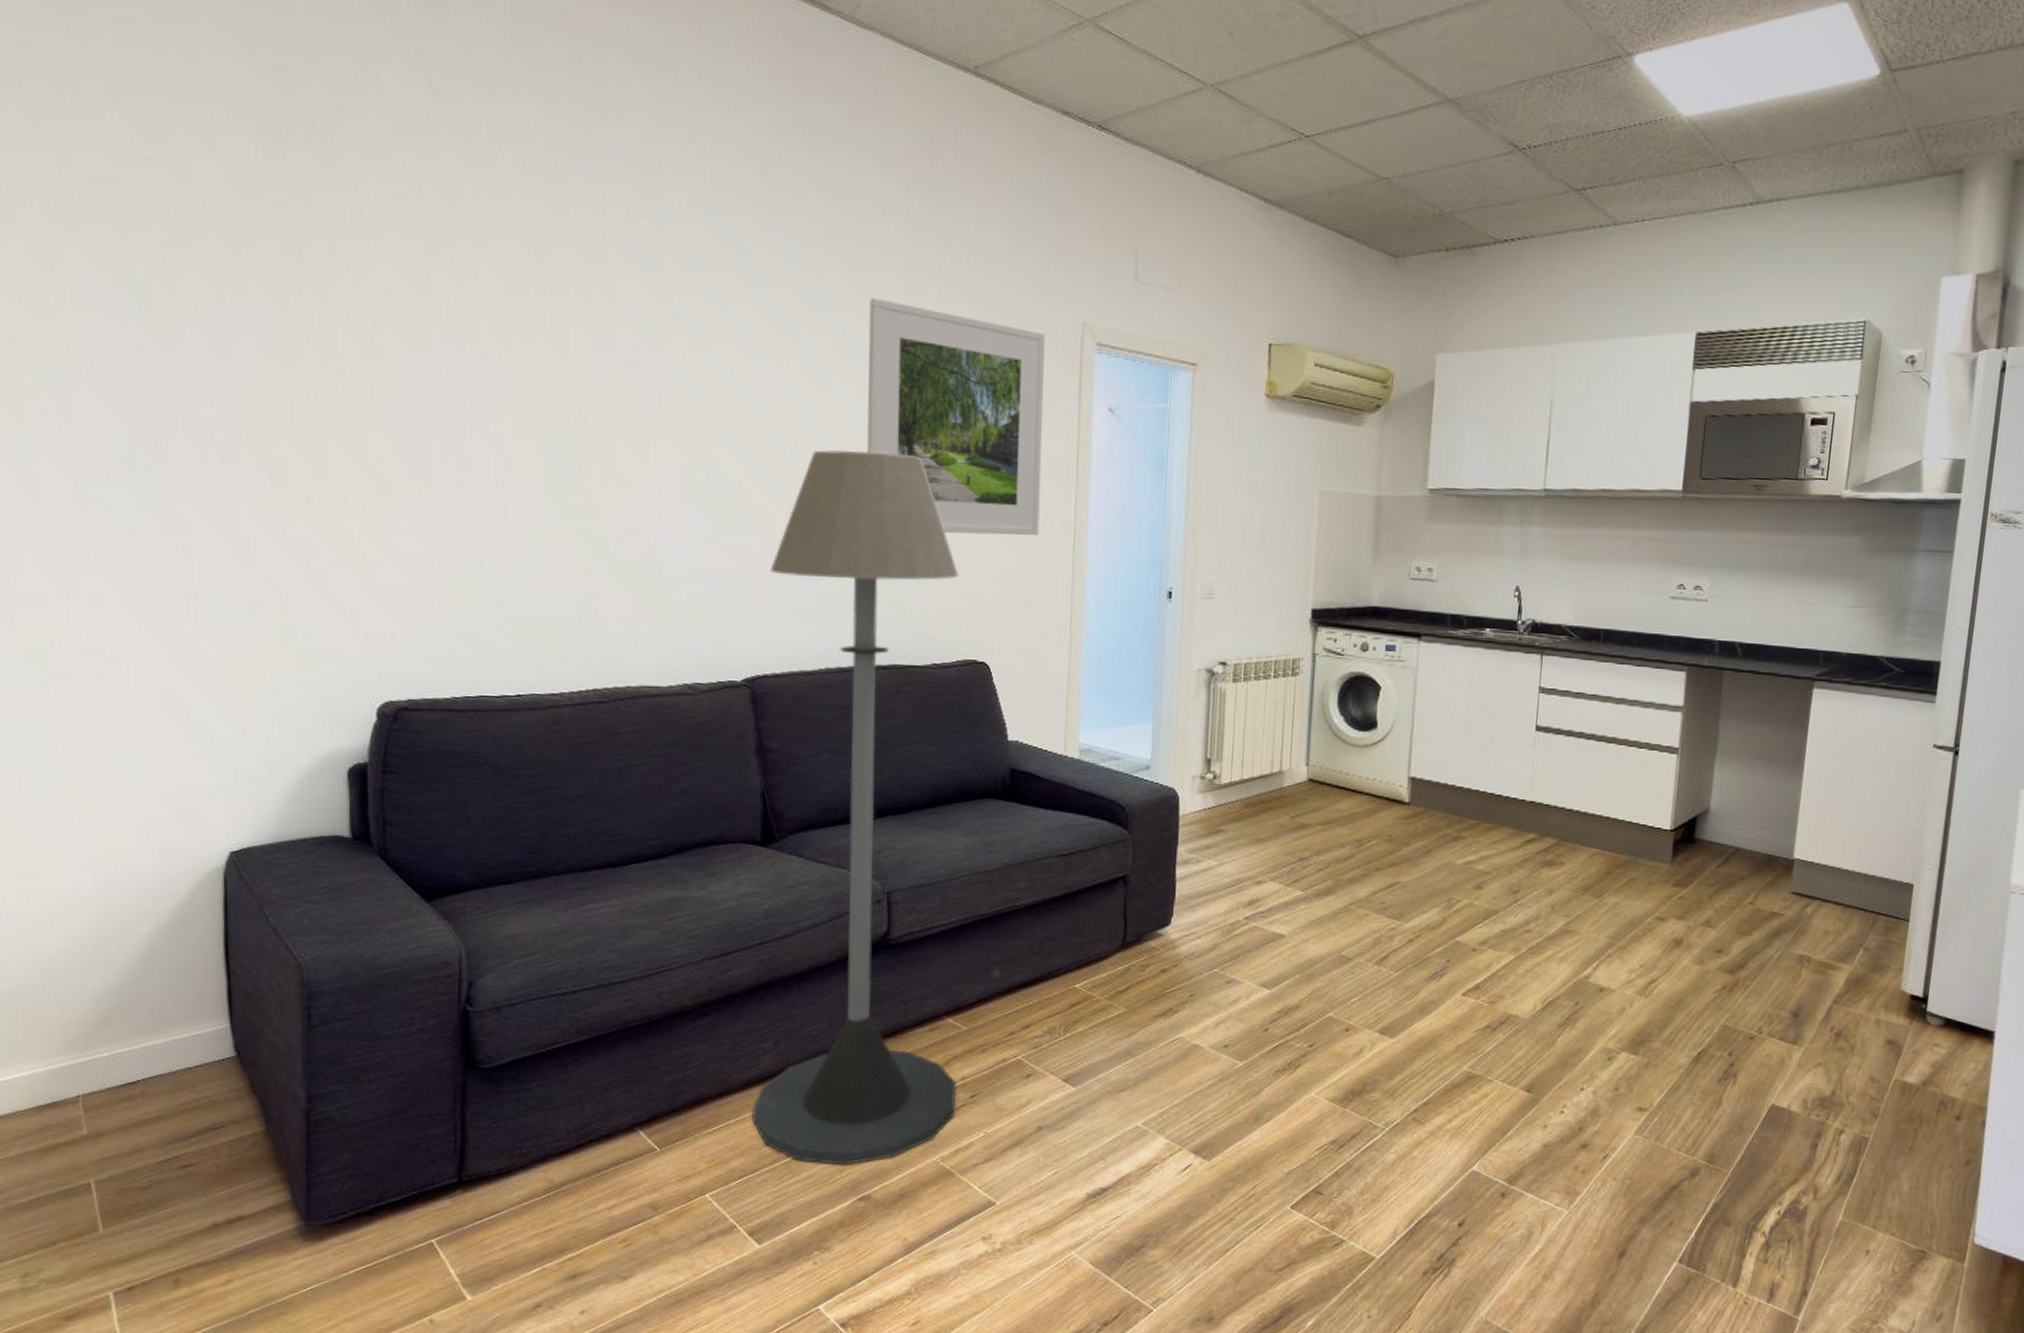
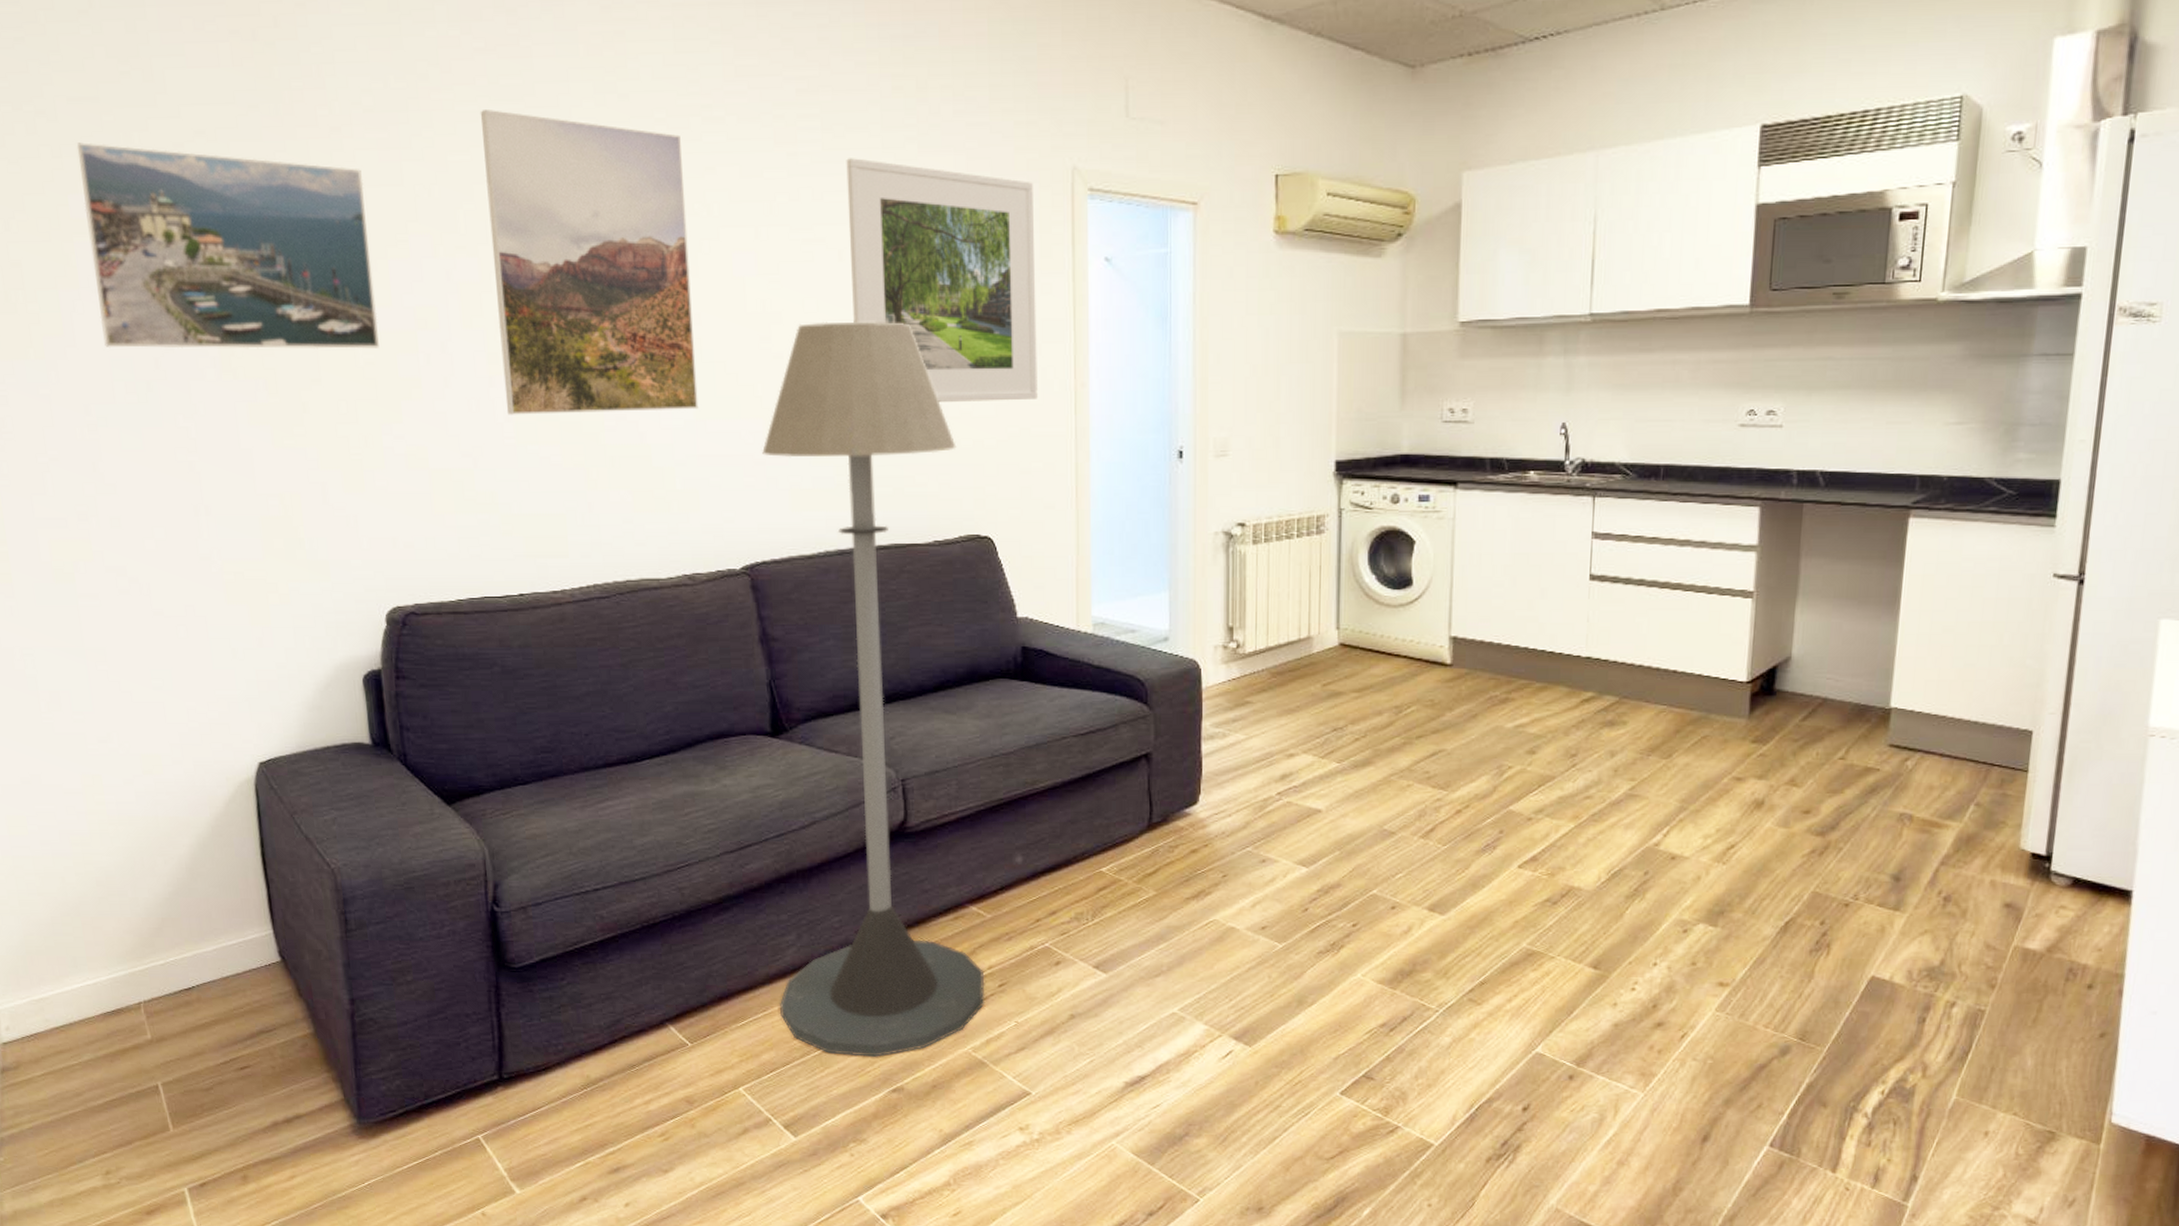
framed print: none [91,223,393,446] -> present [76,142,379,349]
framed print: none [512,224,711,525] -> present [480,110,699,415]

